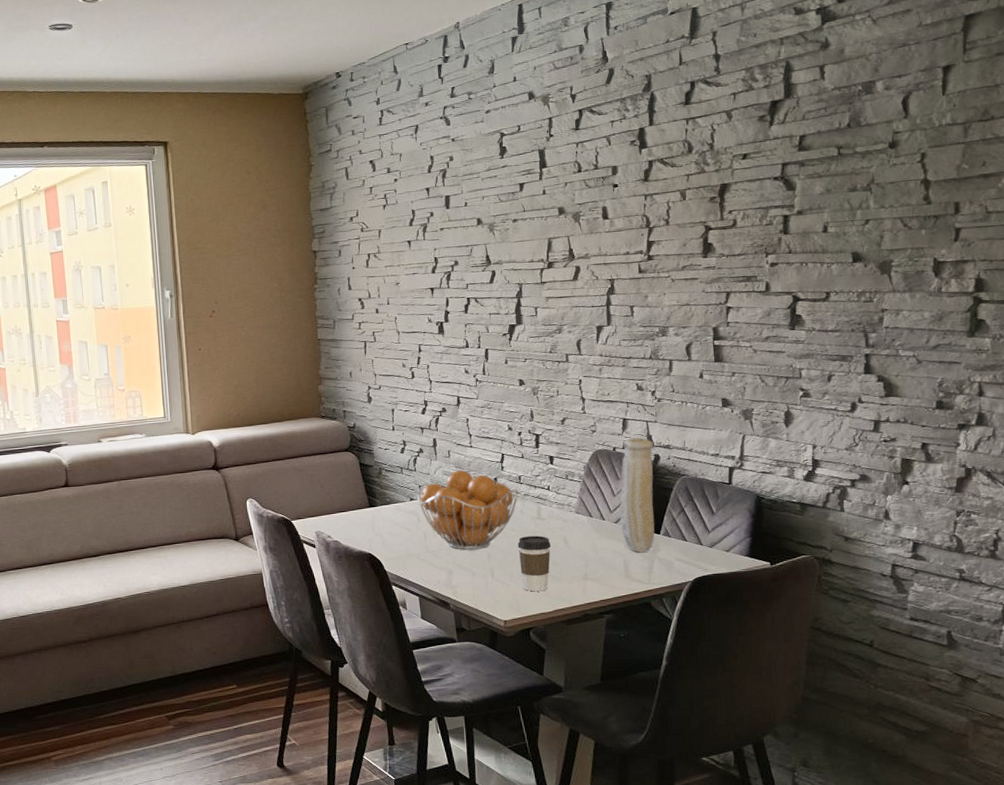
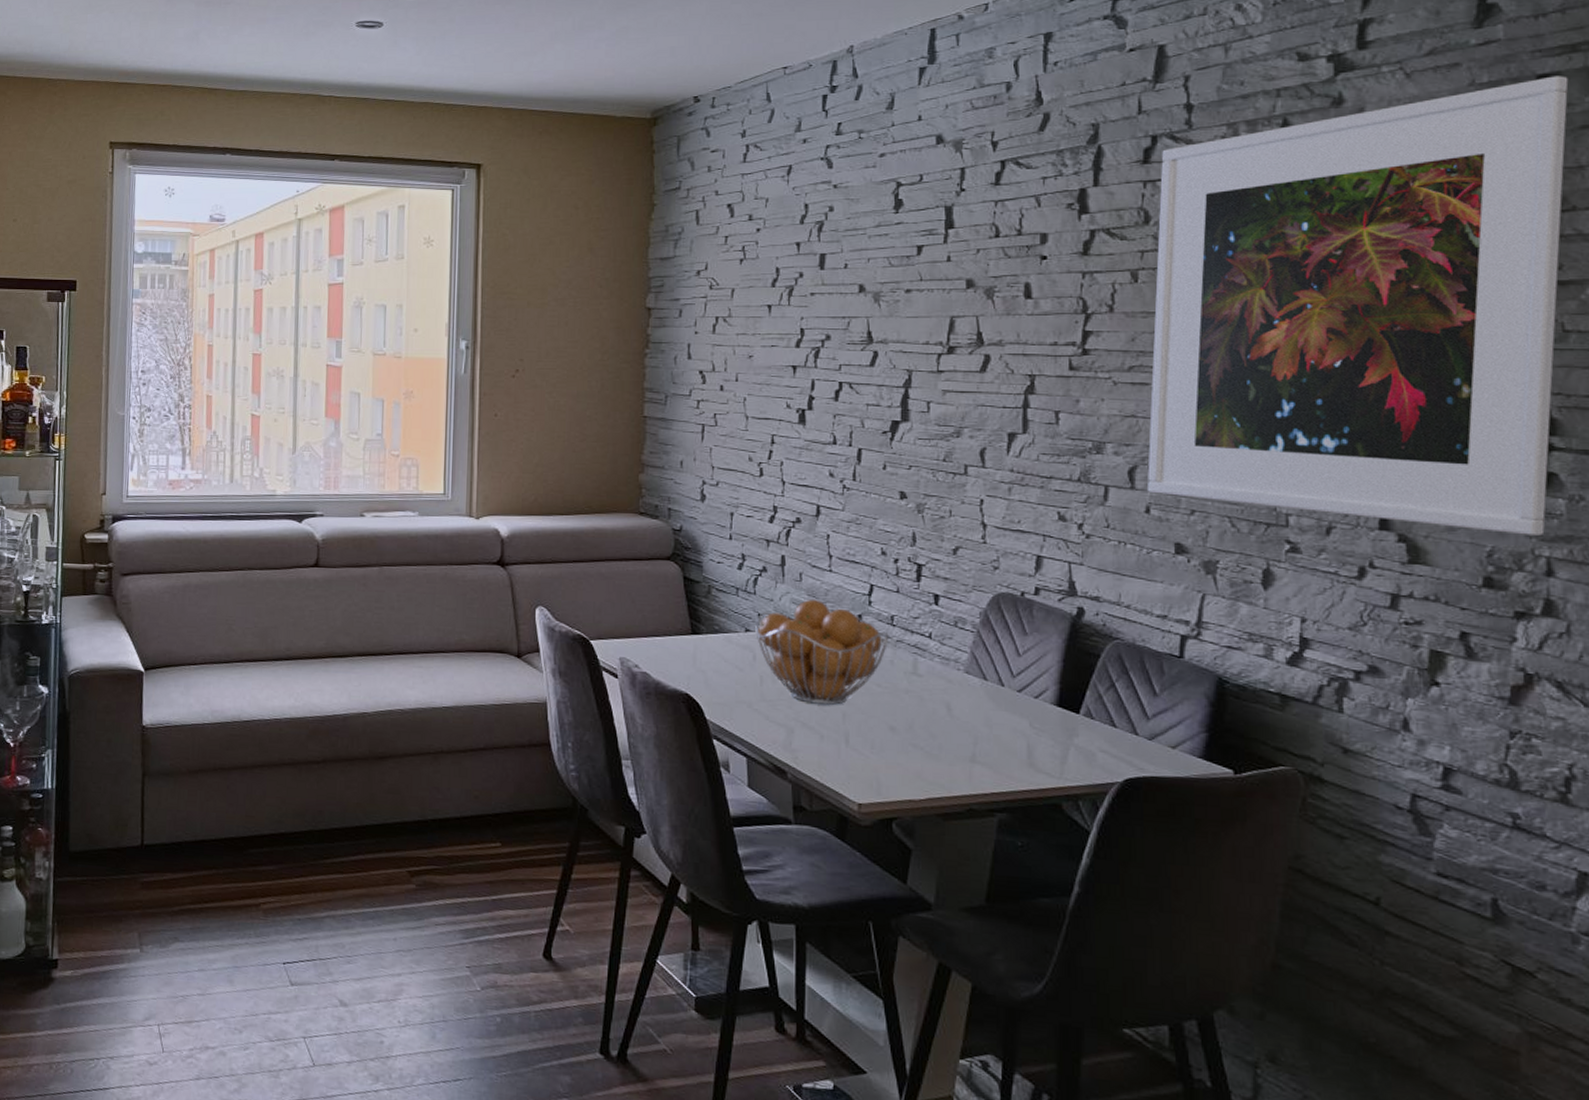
coffee cup: present [517,535,551,592] -> none [883,695,928,771]
vase: present [620,438,655,552] -> none [1025,583,1076,735]
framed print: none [698,15,987,368] -> present [1146,76,1569,536]

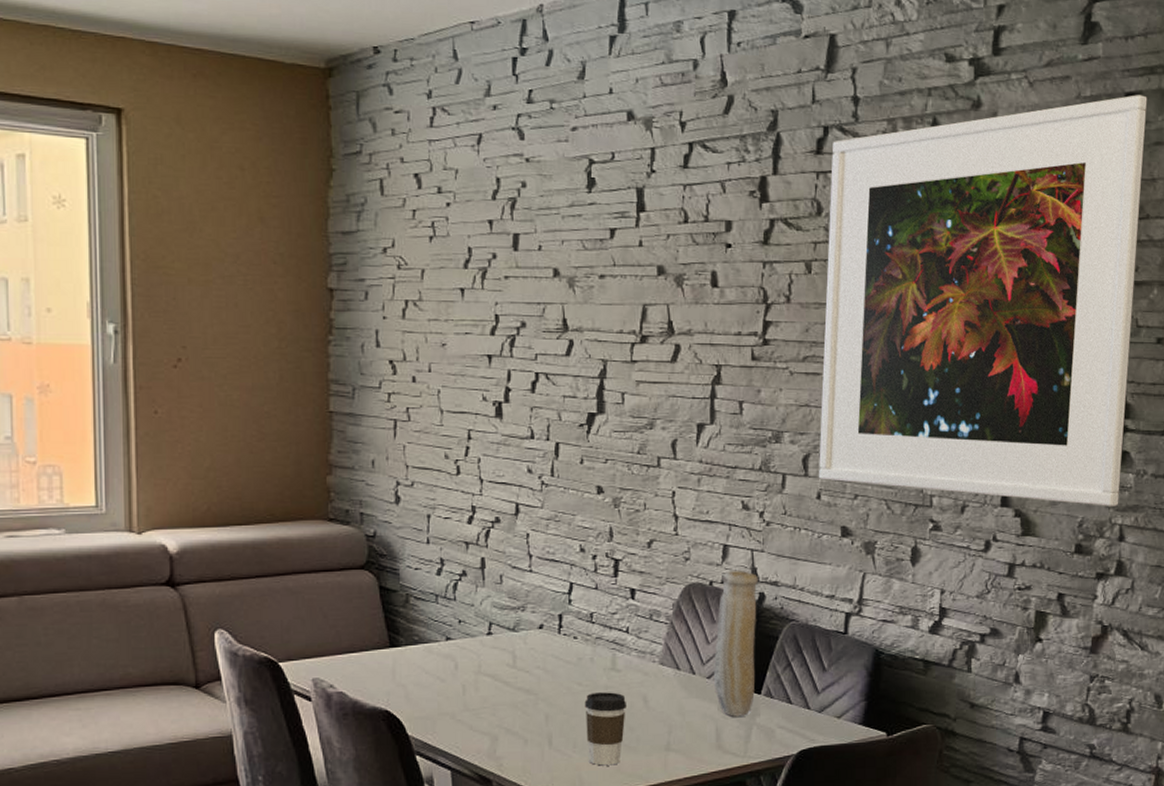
fruit basket: present [755,599,889,705] -> none [456,601,589,709]
coffee cup: none [883,695,928,771] -> present [584,692,626,766]
vase: none [1025,583,1076,735] -> present [714,571,758,717]

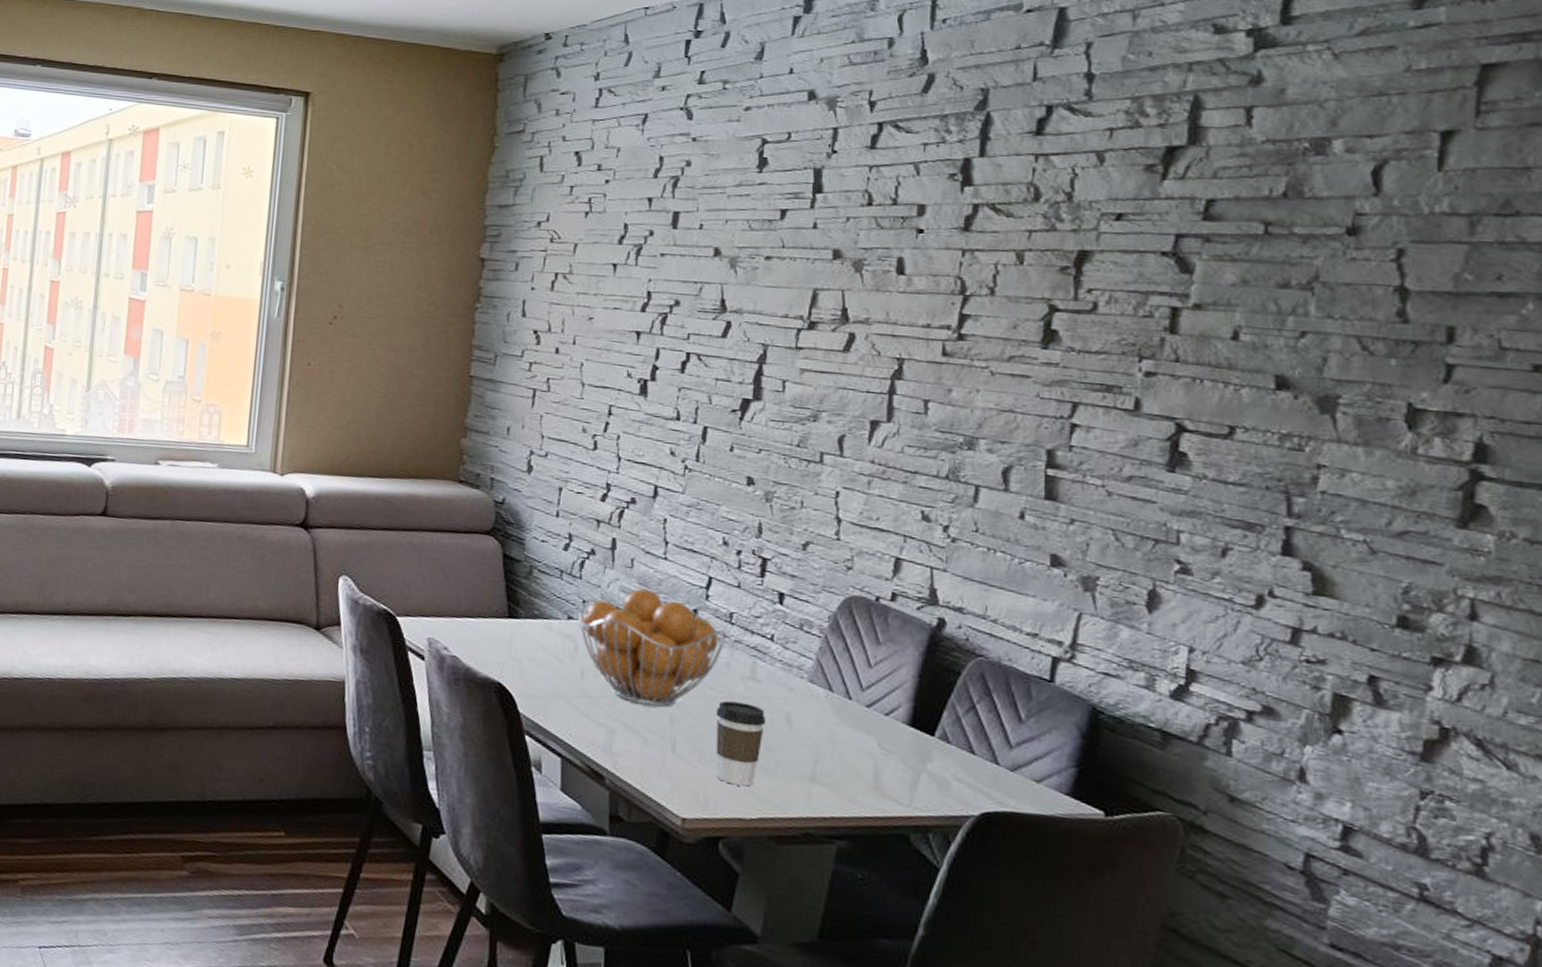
fruit basket: none [456,601,589,709] -> present [579,588,727,707]
vase: present [714,571,758,717] -> none [875,588,937,759]
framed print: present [818,95,1147,506] -> none [1022,66,1517,574]

